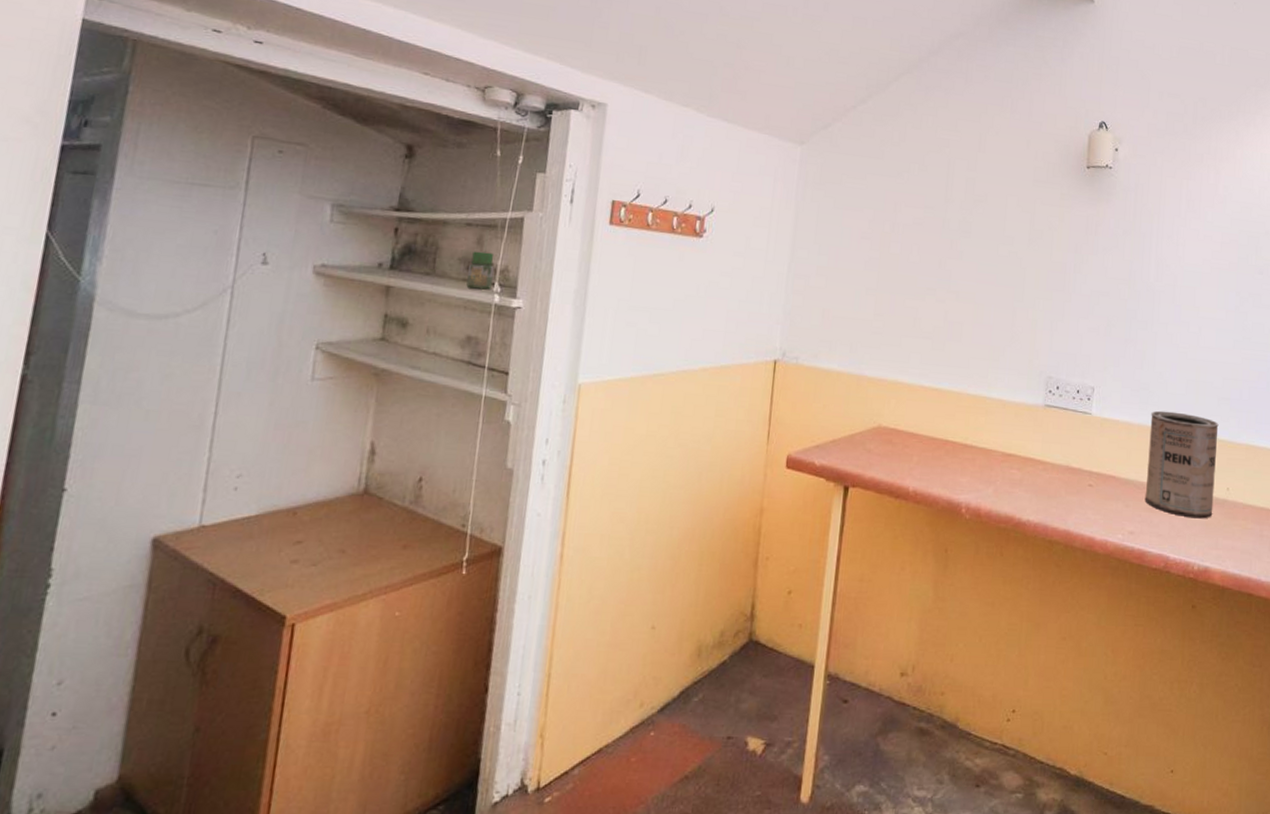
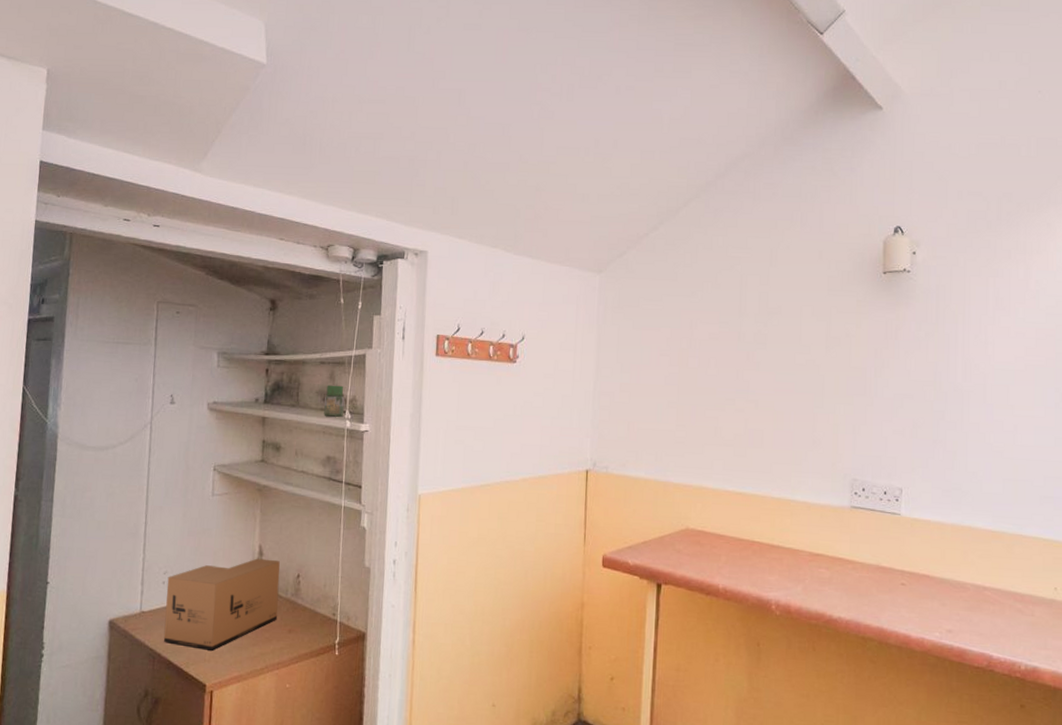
cardboard box: none [229,458,397,573] -> present [163,558,280,651]
paint can: present [1144,410,1219,519] -> none [962,510,1042,619]

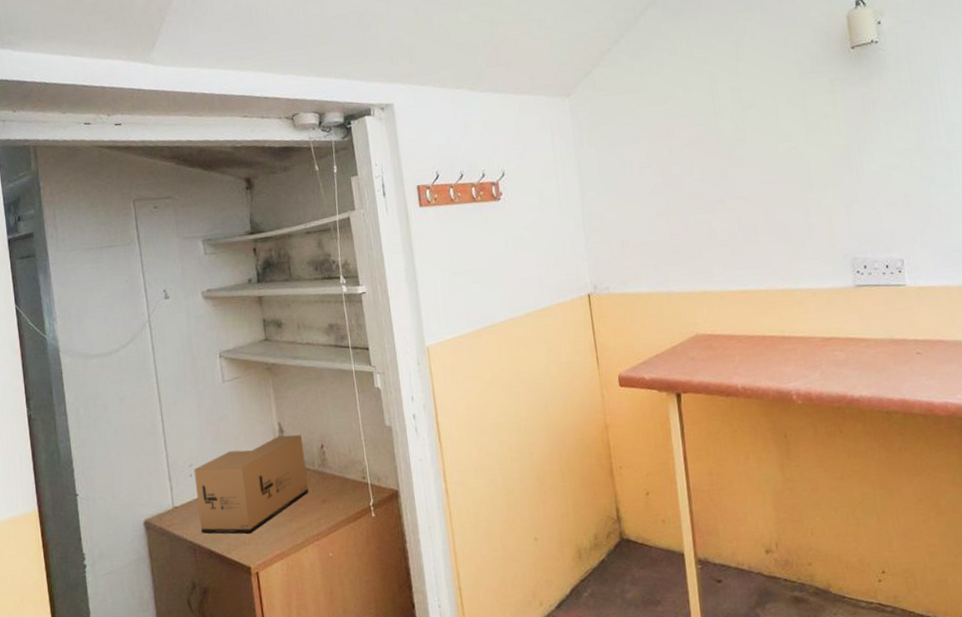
jar: present [324,385,345,417] -> none [317,252,338,285]

